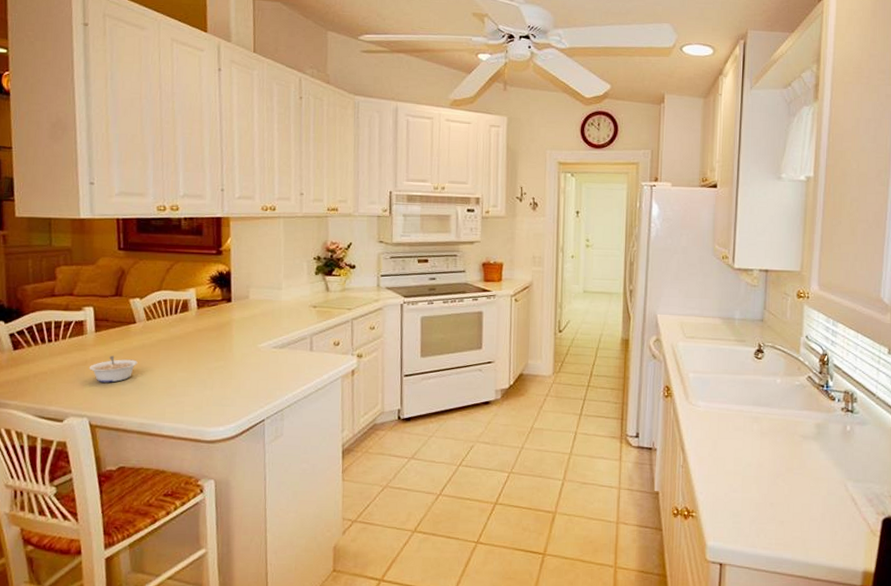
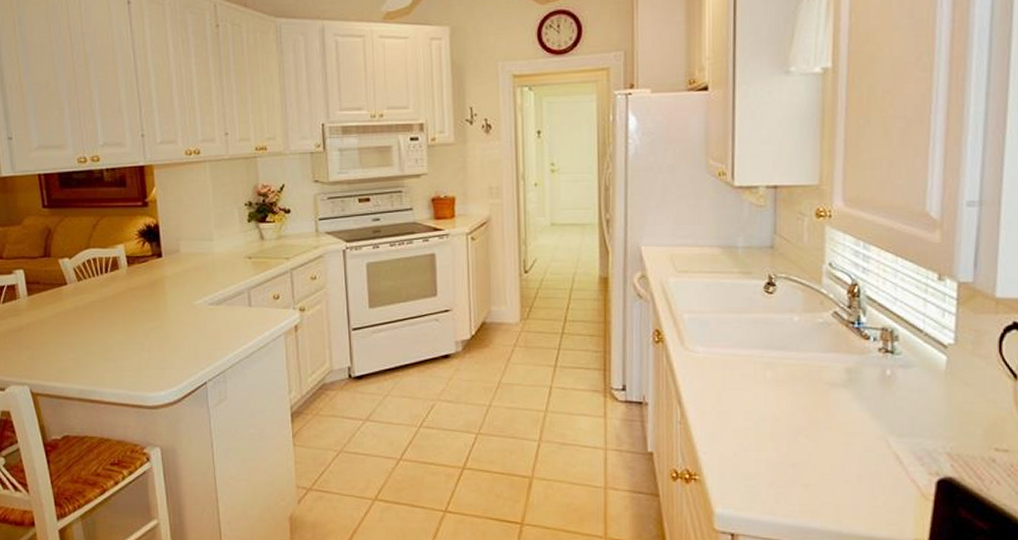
legume: present [89,355,138,383] -> none [25,320,73,348]

